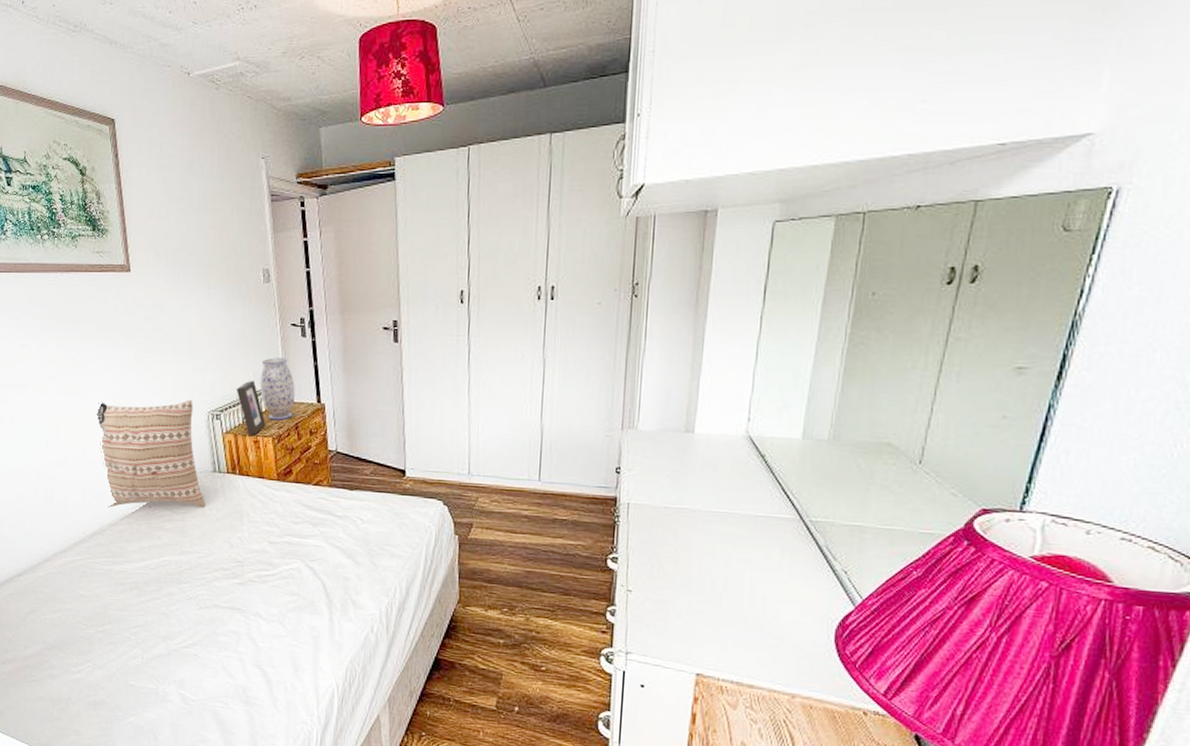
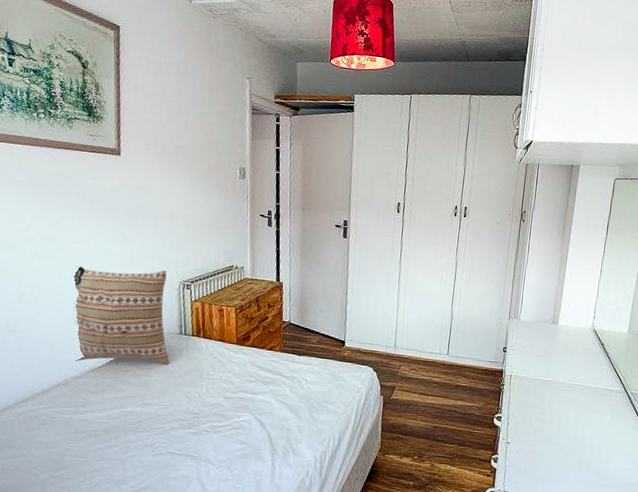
picture frame: present [236,380,266,435] -> none [207,258,231,305]
vase: present [259,357,295,420] -> none [228,241,259,294]

